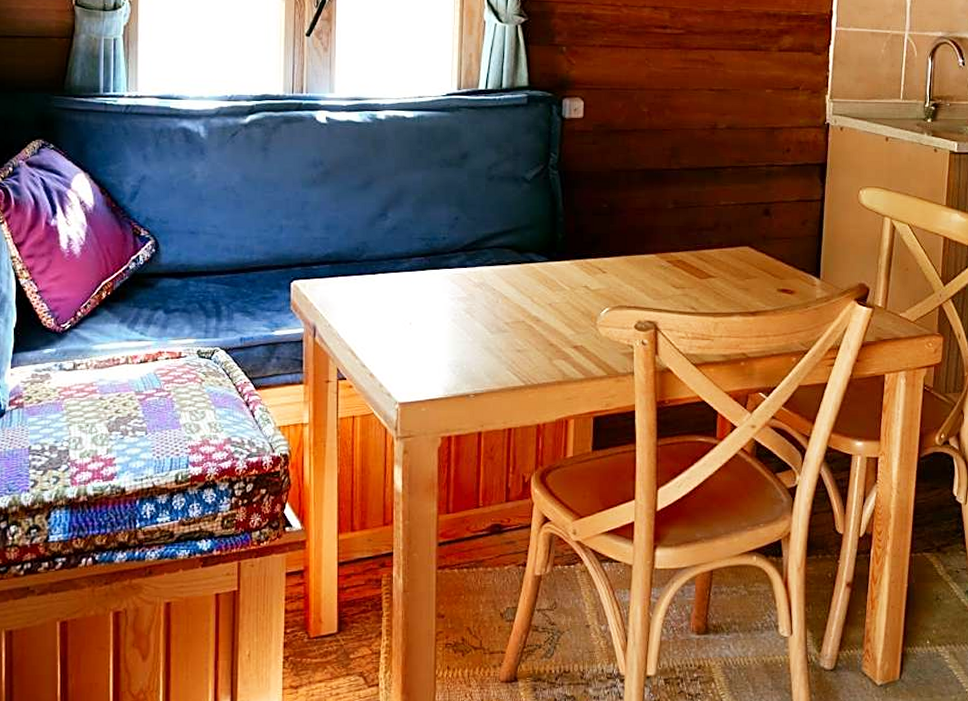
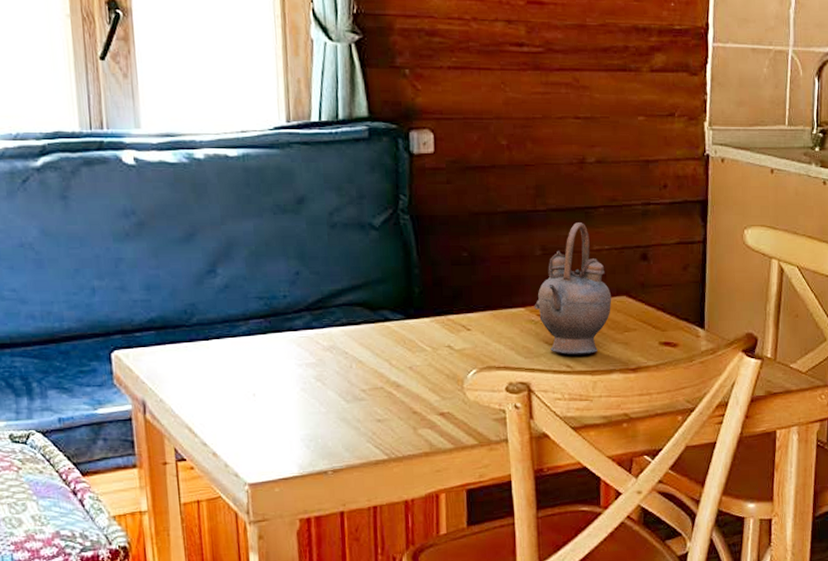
teapot: none [664,180,735,299] -> present [534,223,612,355]

